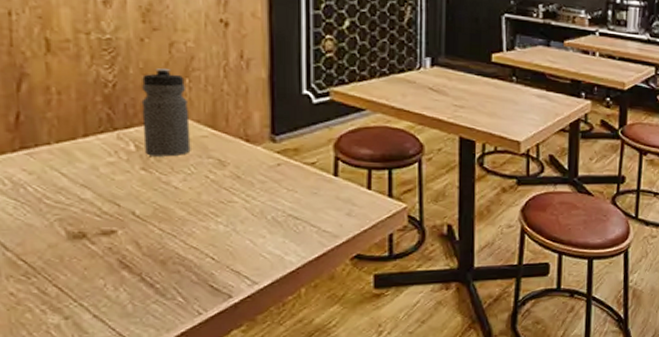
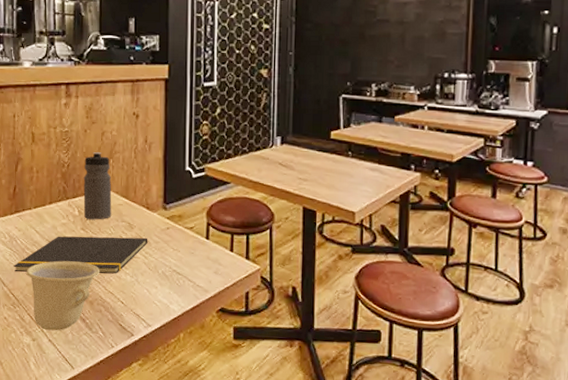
notepad: none [22,177,249,231] -> present [13,236,148,274]
cup: none [47,211,174,304] -> present [26,260,99,331]

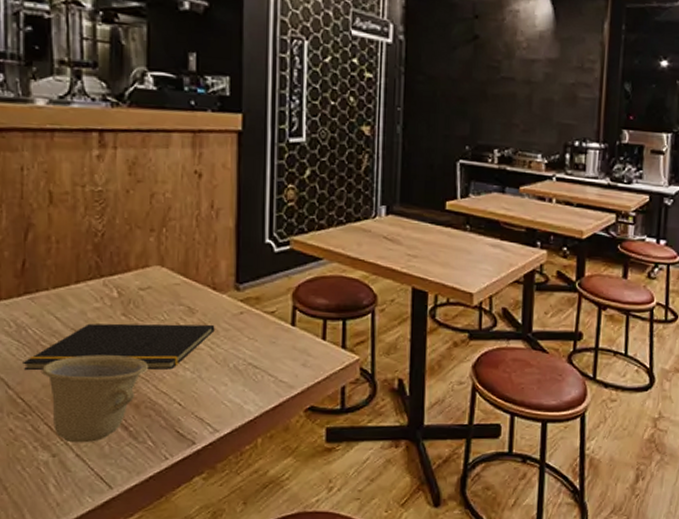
water bottle: present [83,152,112,220] -> none [125,218,165,303]

